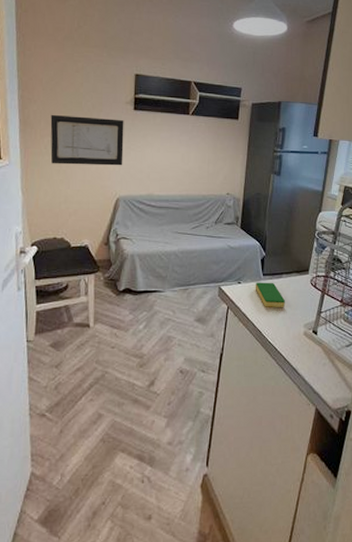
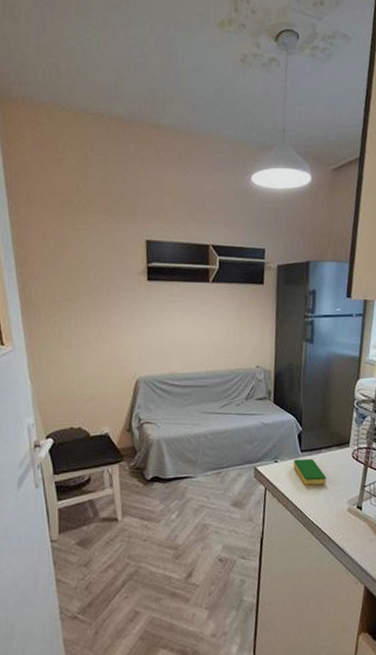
wall art: present [50,114,124,166] -> none [55,291,140,347]

